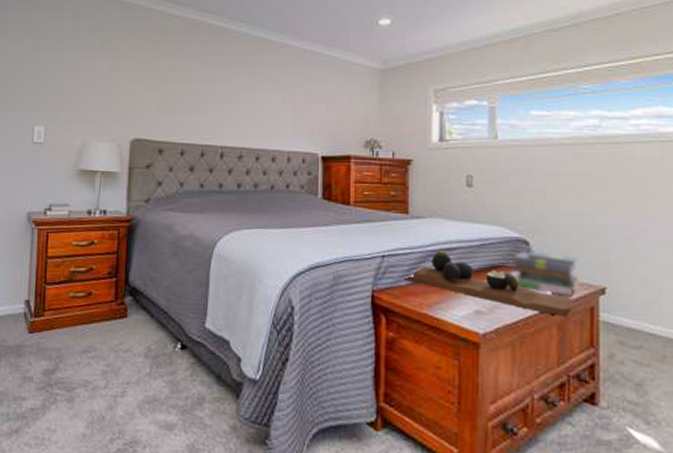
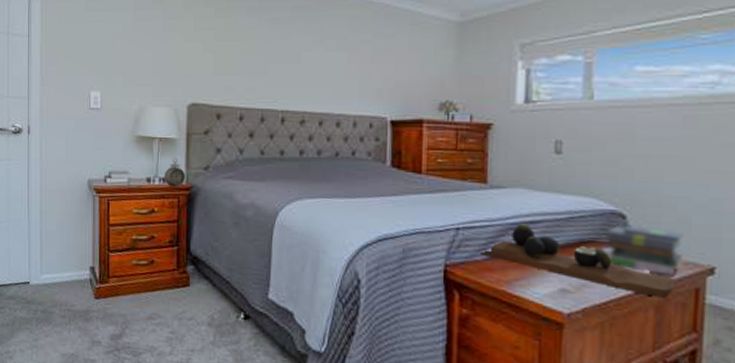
alarm clock: none [104,191,127,220] -> present [163,158,186,188]

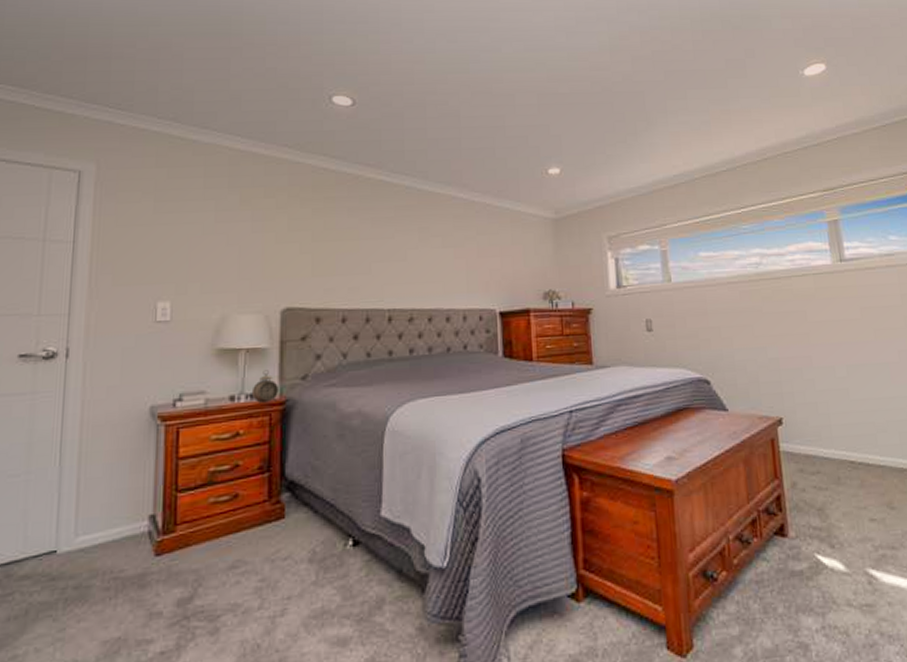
decorative tray: present [480,224,675,300] -> none [593,399,756,453]
books: present [603,224,684,277] -> none [695,389,758,432]

